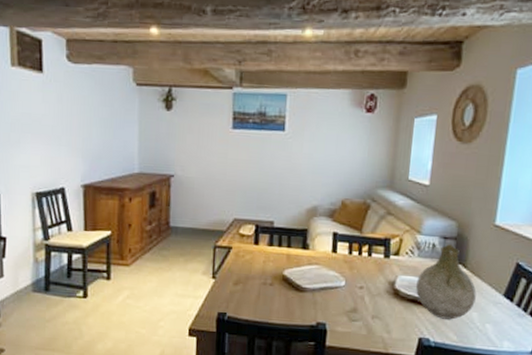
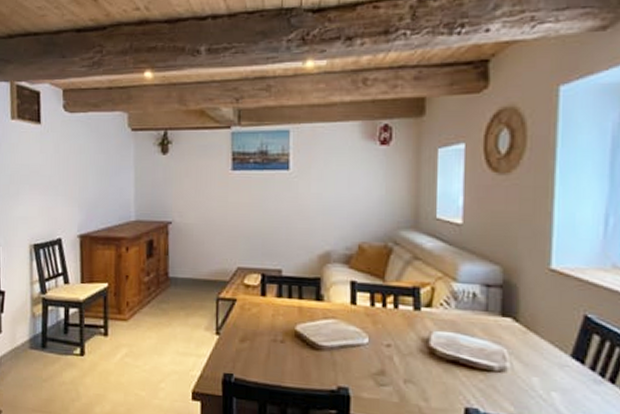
jug: present [416,244,477,320] -> none [457,293,535,386]

